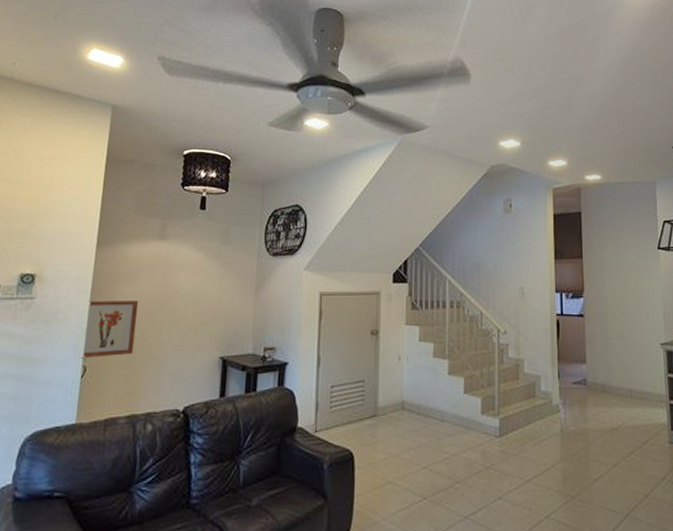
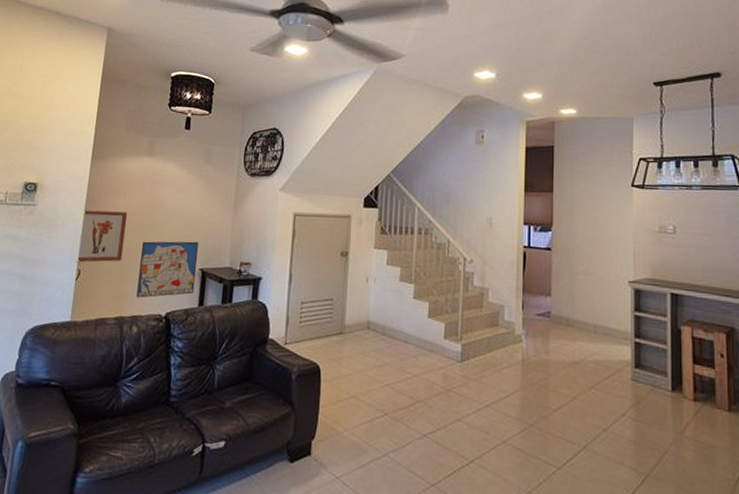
wall art: none [150,328,219,393] -> present [136,241,200,298]

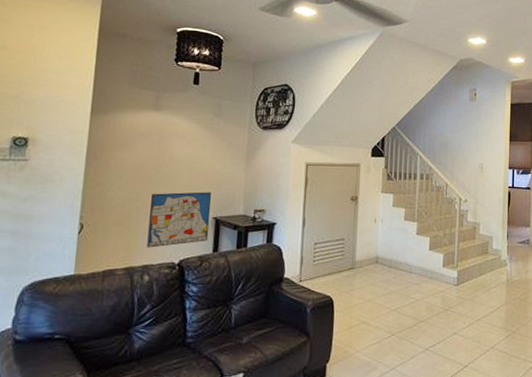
wall art: present [76,210,128,263] -> none [77,164,135,217]

